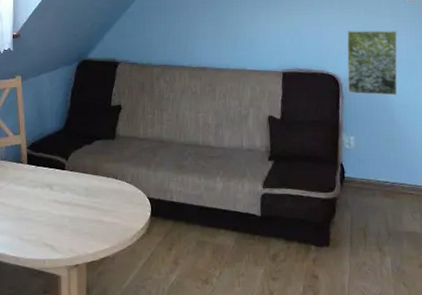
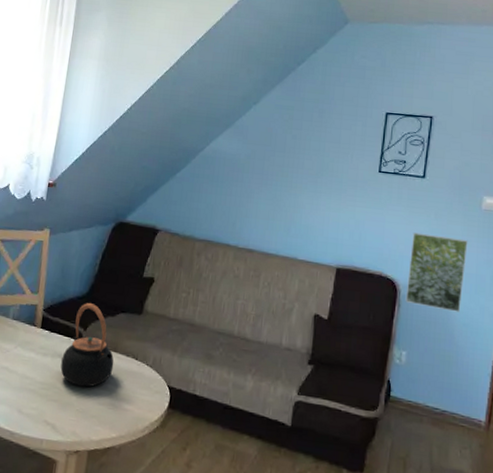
teapot: none [50,136,97,210] -> present [60,303,114,387]

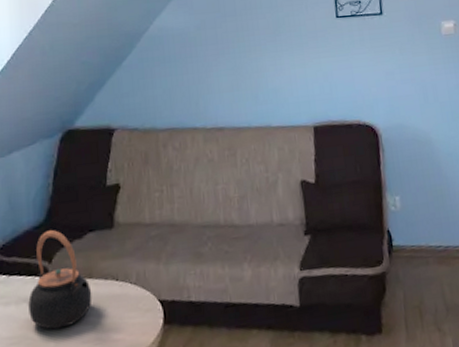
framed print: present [405,232,468,312] -> none [382,68,443,146]

